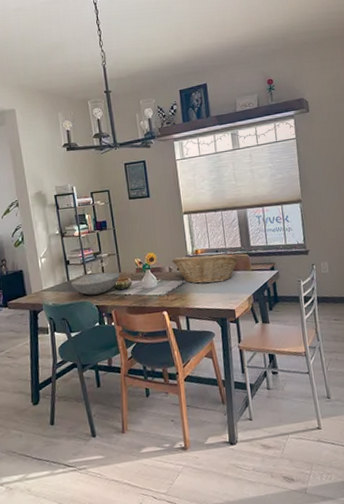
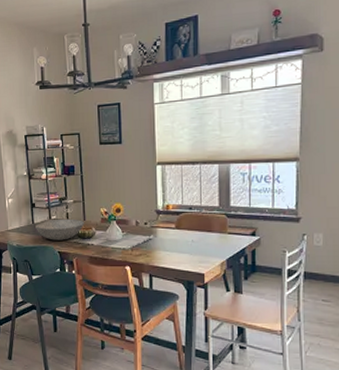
fruit basket: present [172,254,240,284] -> none [139,210,215,242]

